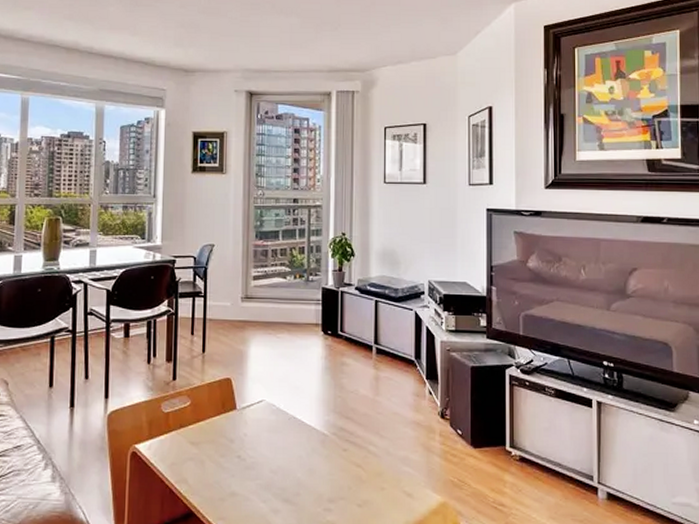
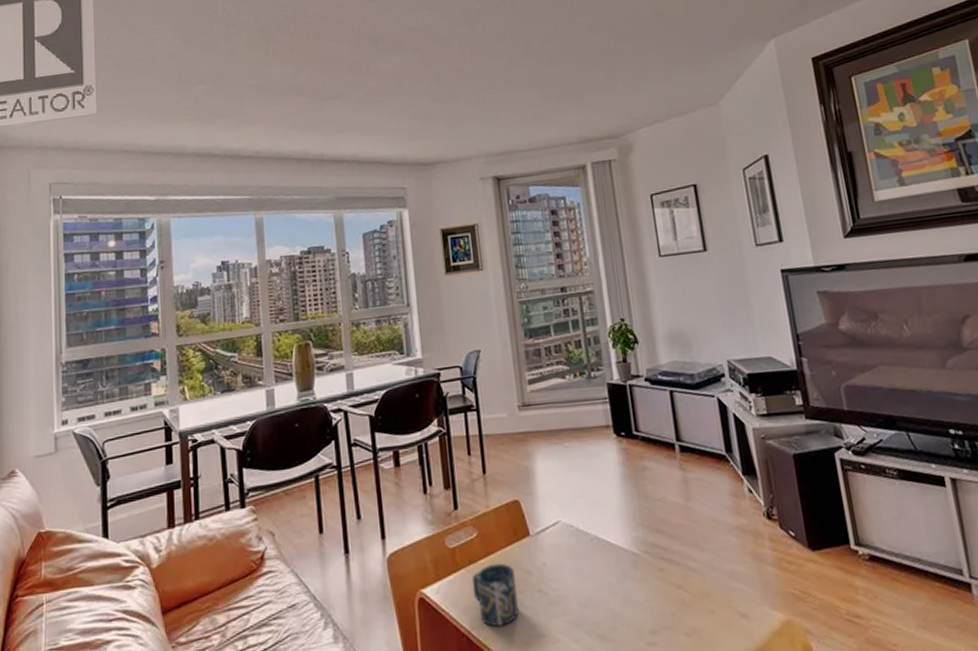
cup: none [180,429,218,482] -> present [471,563,519,627]

